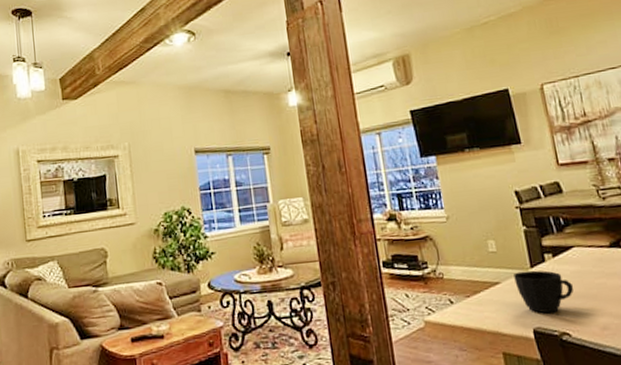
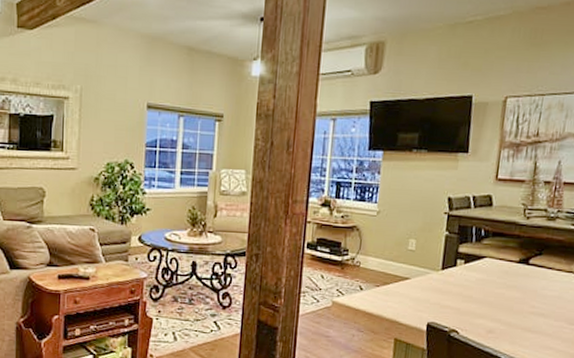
cup: present [513,270,574,314] -> none [423,271,475,312]

